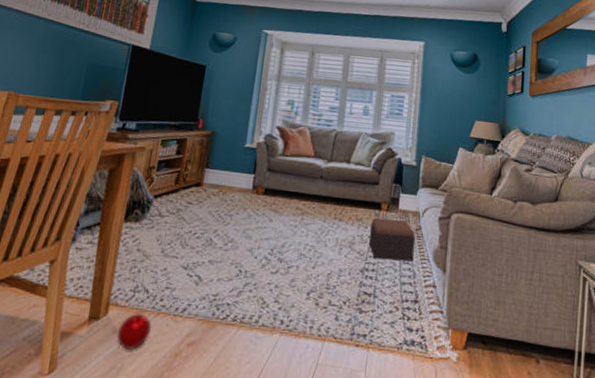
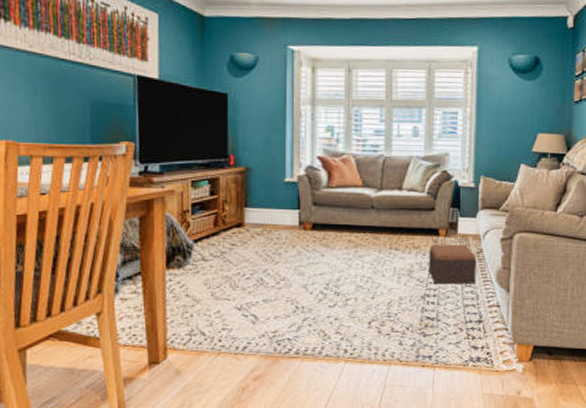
ball: present [116,312,152,350] -> none [180,354,215,388]

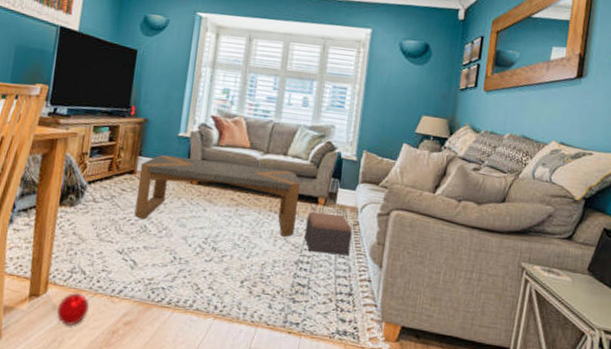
ball: none [180,354,215,388] -> present [56,292,90,326]
coffee table: none [248,203,419,273] -> present [134,155,301,237]

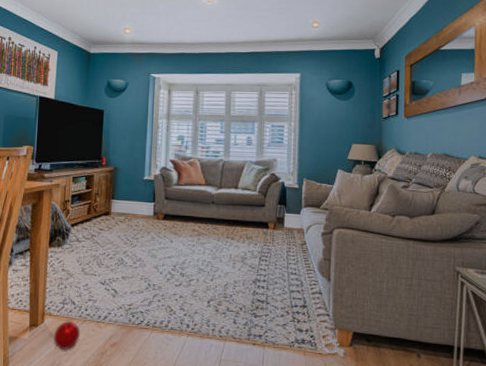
coffee table: present [134,155,301,237] -> none [112,196,252,259]
footstool: present [304,211,352,256] -> none [259,235,301,272]

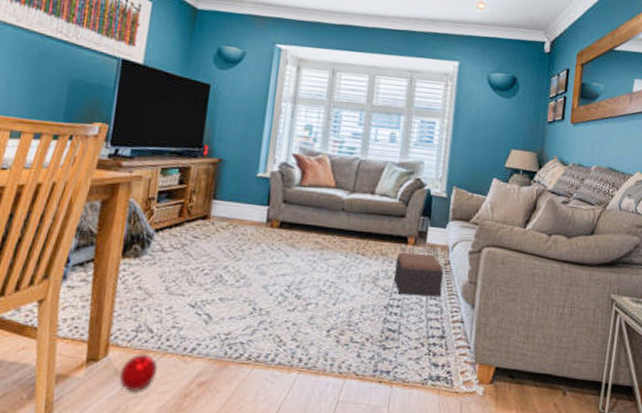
footstool: none [259,235,301,272] -> present [394,252,444,297]

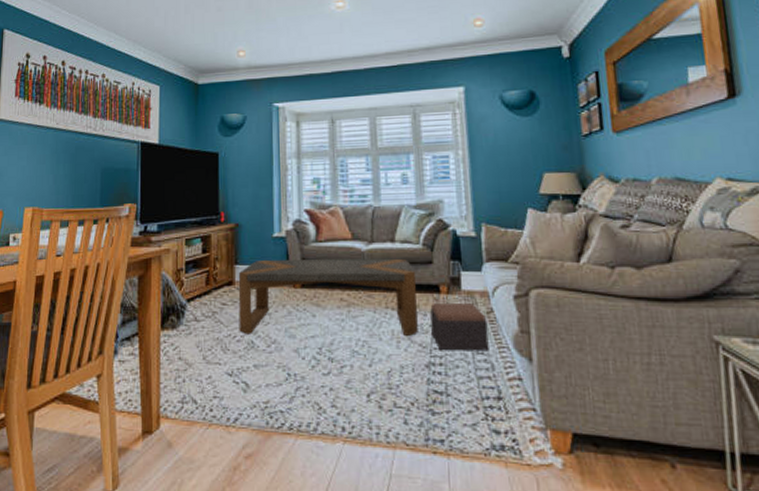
ball: present [118,353,158,391] -> none [172,425,206,464]
coffee table: none [208,197,389,280] -> present [238,258,418,336]

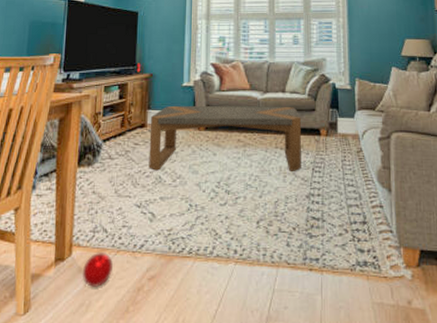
ball: none [172,425,206,464] -> present [82,251,114,287]
footstool: present [430,302,489,351] -> none [312,143,358,184]

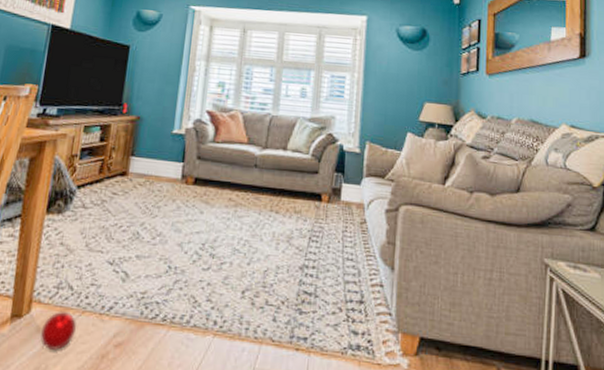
coffee table: present [148,105,302,171] -> none [126,154,302,239]

